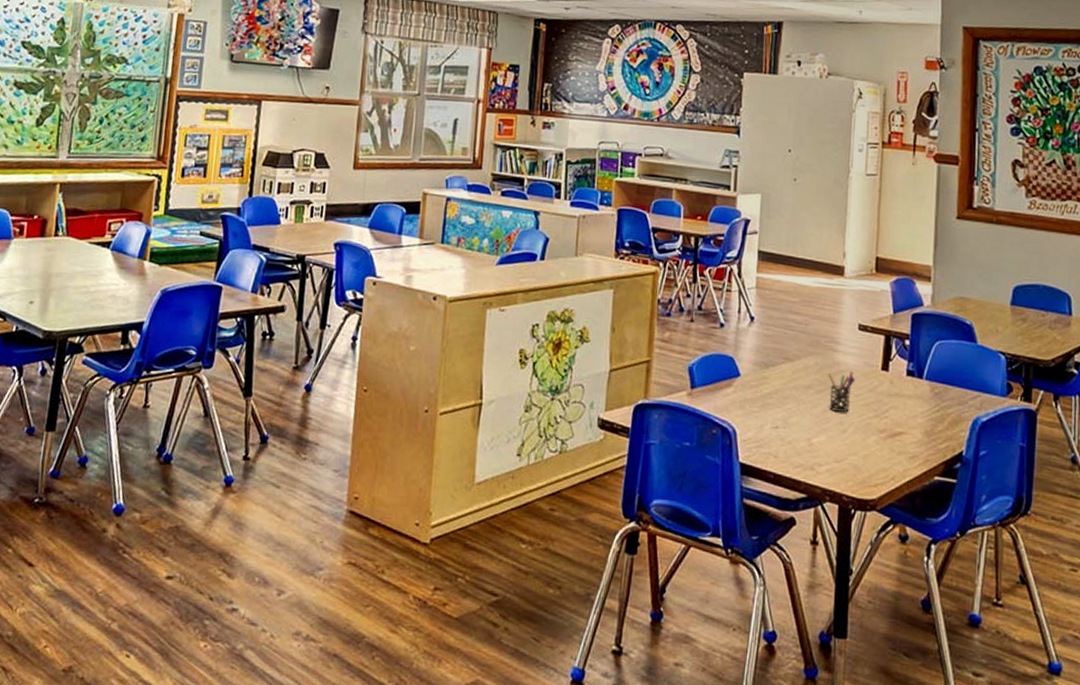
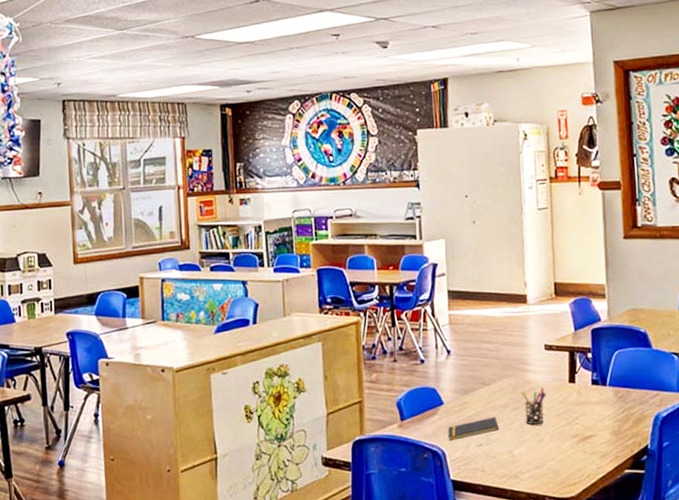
notepad: none [741,397,800,419] -> present [448,417,500,441]

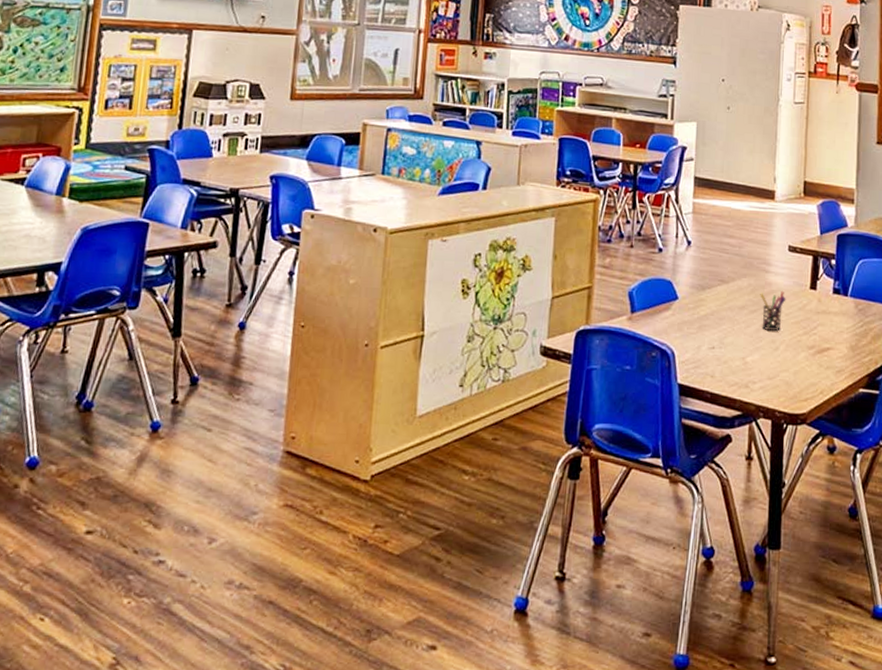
notepad: present [448,417,500,441] -> none [679,318,734,341]

